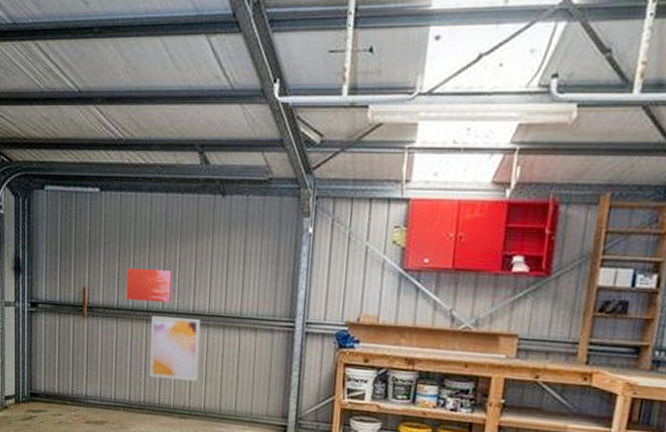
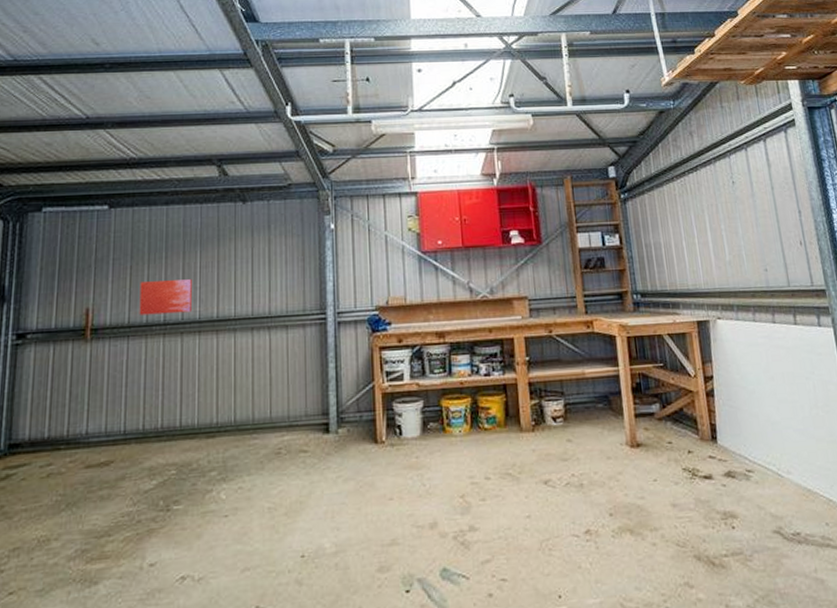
wall art: present [150,316,201,381] -> none [168,325,227,398]

